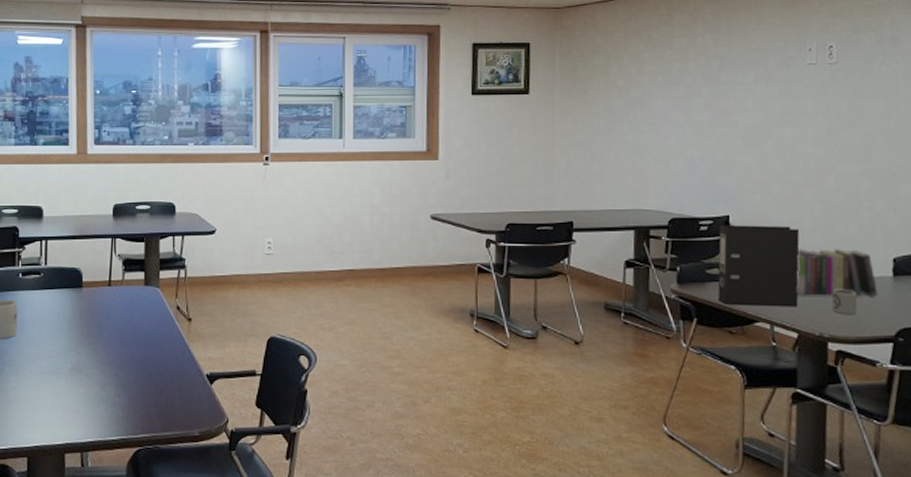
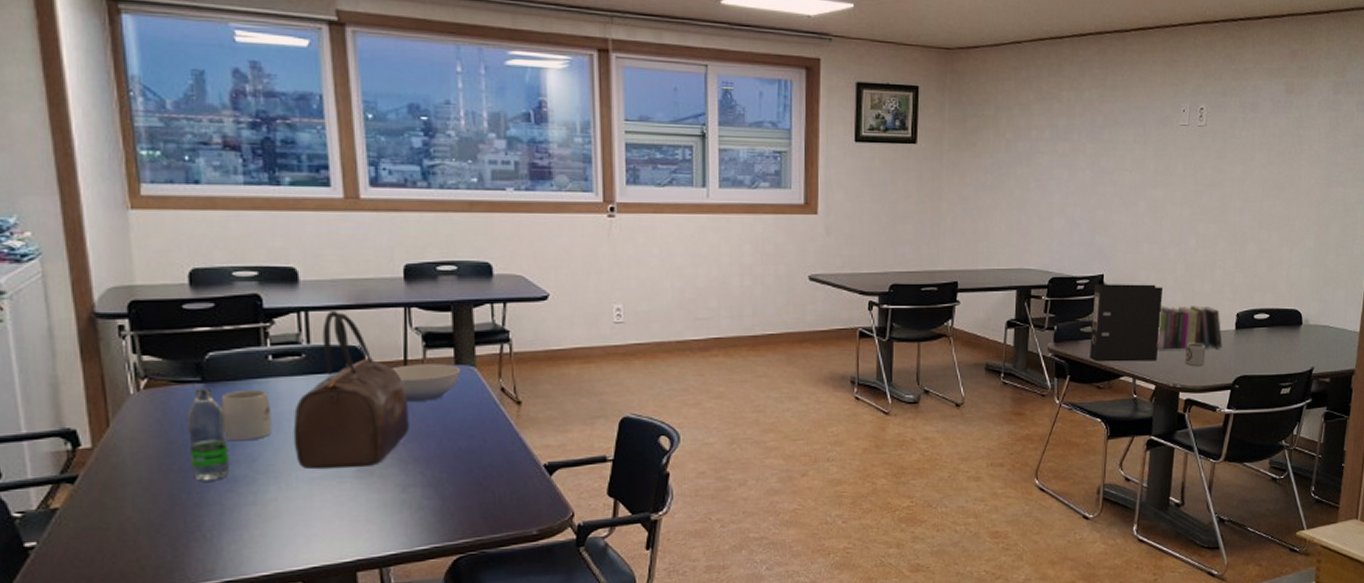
handbag: none [30,239,110,367] -> present [293,310,409,470]
bowl: none [100,284,149,315] -> present [391,364,461,402]

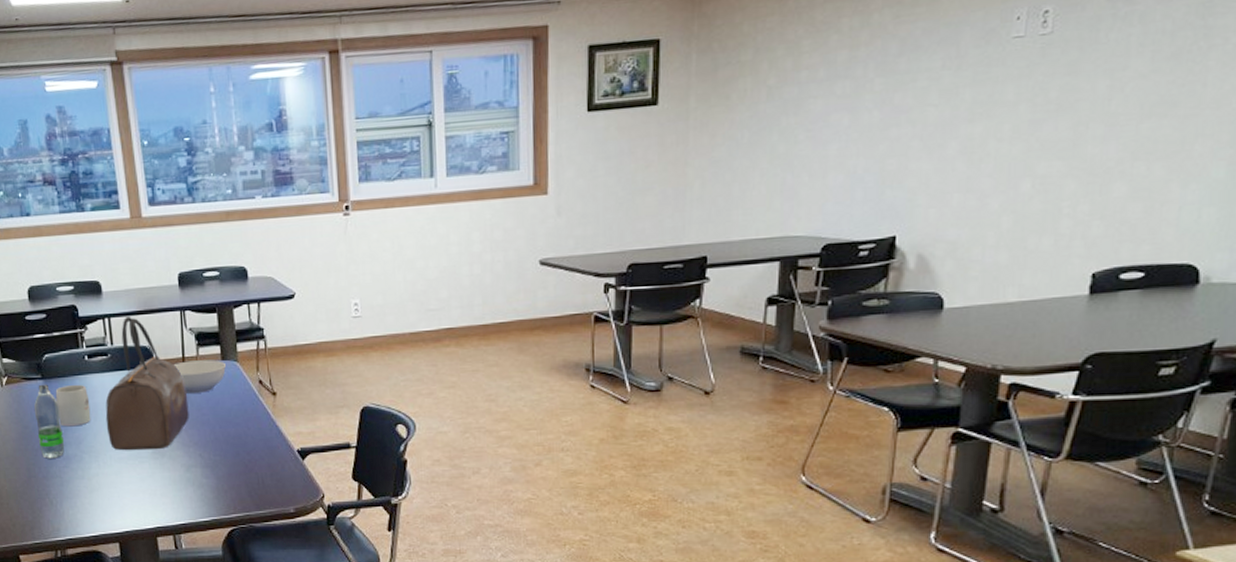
binder: present [1090,284,1164,362] -> none [875,243,981,341]
books: present [1157,305,1222,349] -> none [970,266,1068,323]
cup: present [1185,343,1205,367] -> none [1010,313,1042,343]

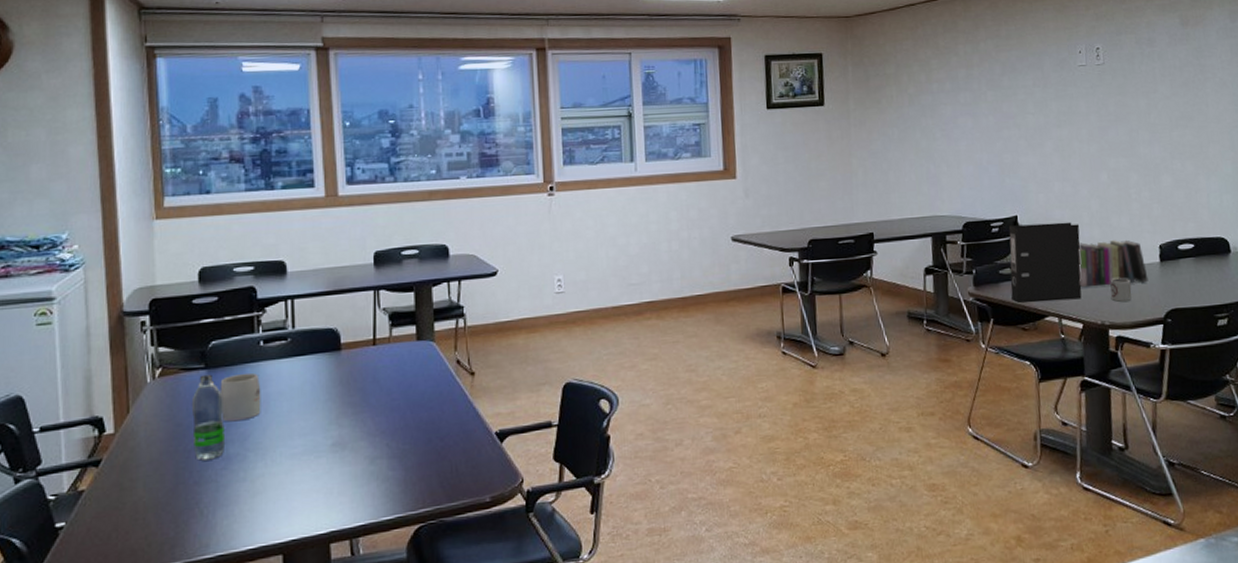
handbag: present [105,315,189,451] -> none [279,296,377,446]
bowl: present [173,360,227,393] -> none [363,340,422,378]
binder: none [875,243,981,341] -> present [1009,221,1082,303]
books: none [970,266,1068,323] -> present [1078,240,1149,287]
cup: none [1010,313,1042,343] -> present [1110,278,1132,303]

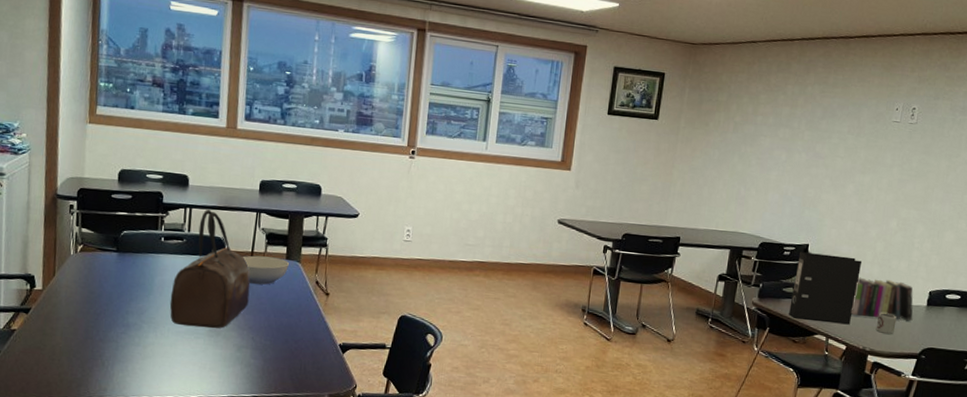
bottle: present [191,374,226,461] -> none [101,256,128,325]
mug: present [220,372,261,422] -> none [125,260,159,298]
handbag: none [279,296,377,446] -> present [169,209,250,329]
bowl: none [363,340,422,378] -> present [242,255,290,285]

